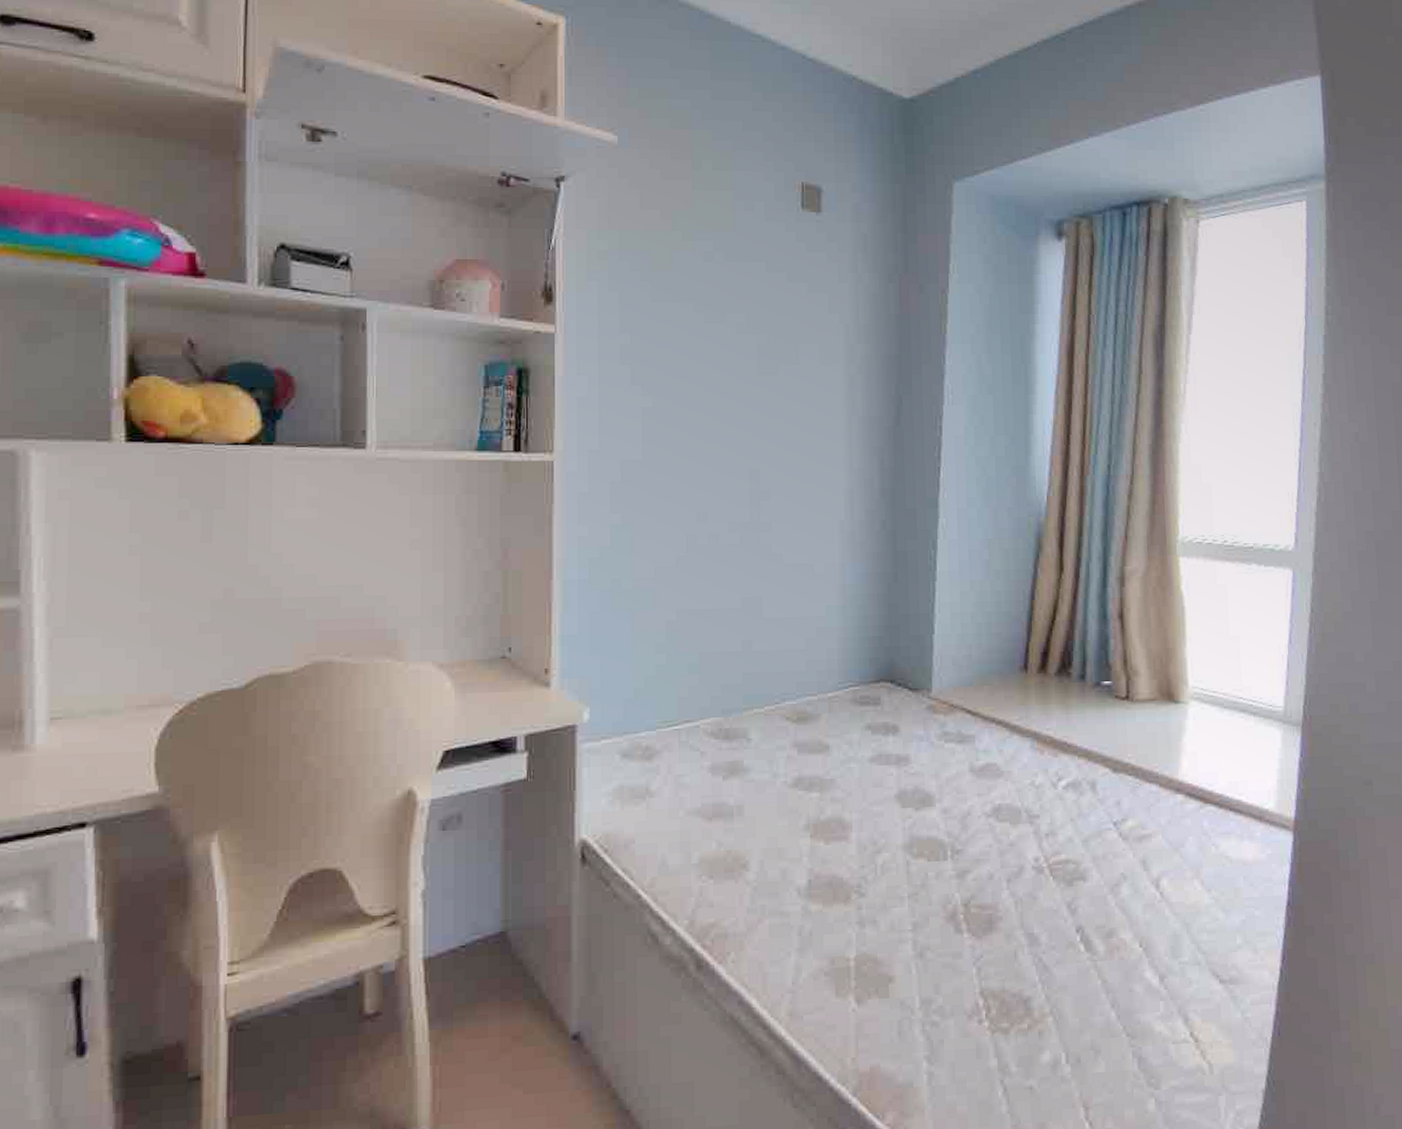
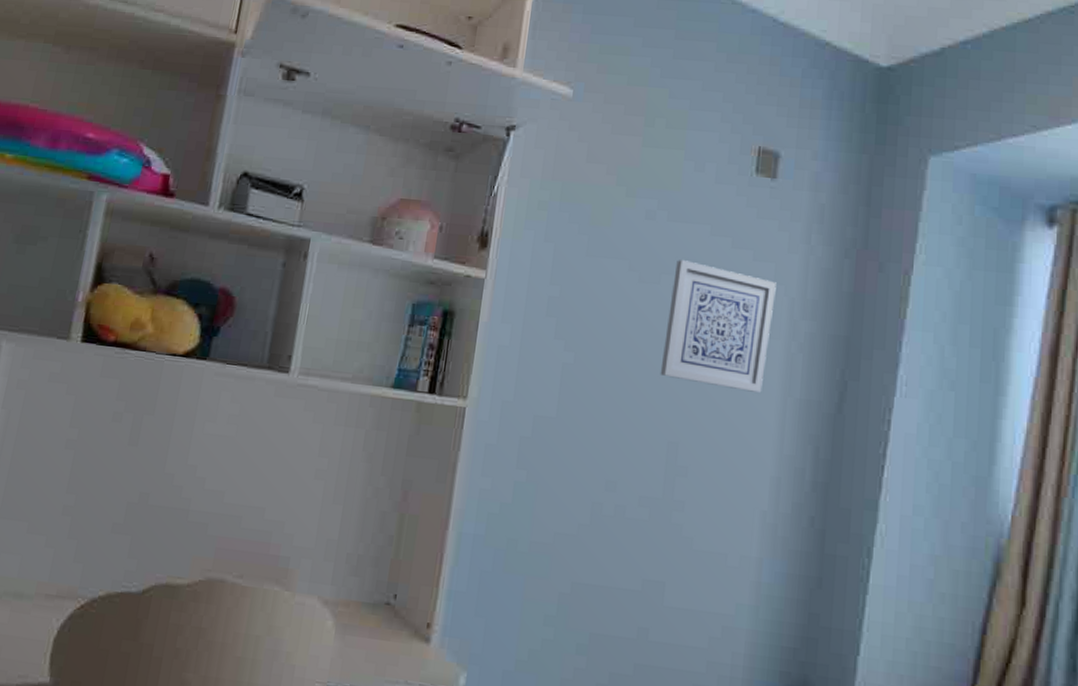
wall art: none [735,298,832,415] -> present [660,260,777,393]

